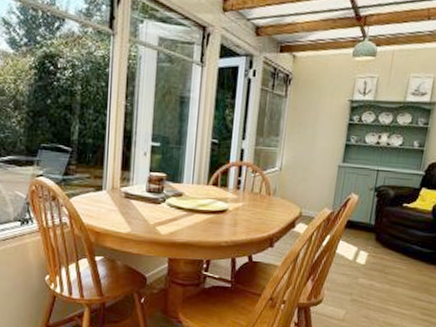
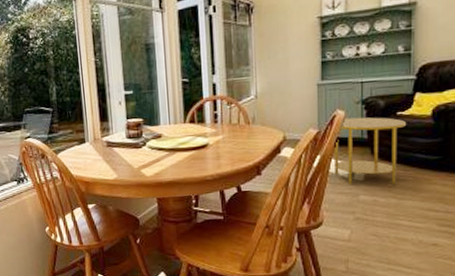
side table: none [339,203,410,271] -> present [325,117,407,184]

